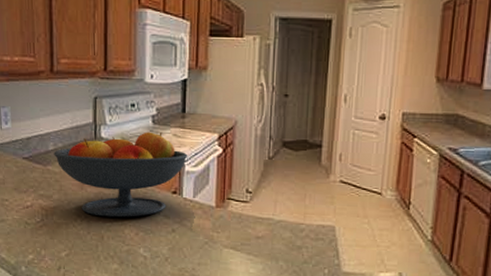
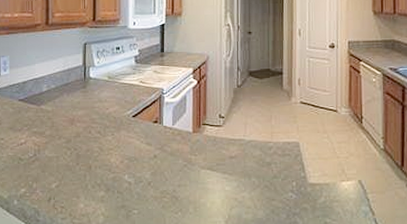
fruit bowl: present [53,132,188,217] -> none [47,70,167,148]

